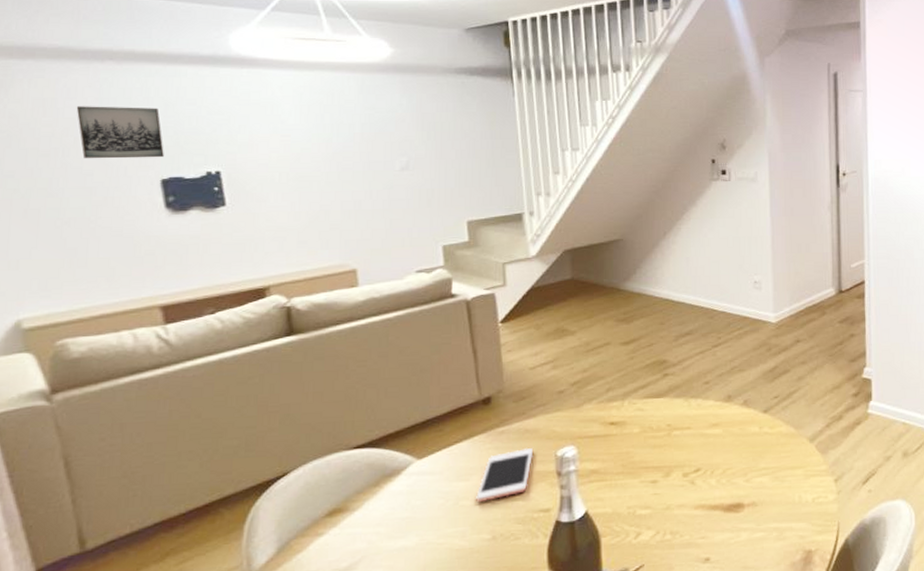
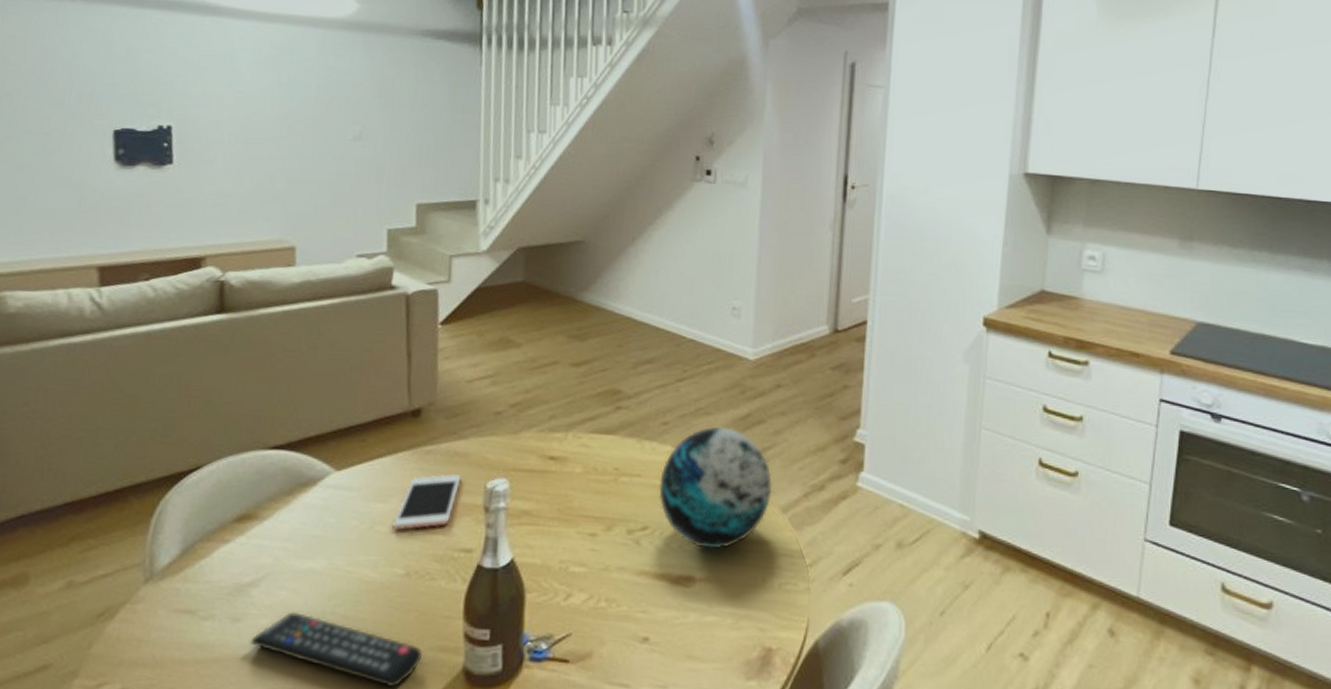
wall art: present [76,106,164,159] -> none [43,46,121,107]
decorative orb: none [706,379,801,480] -> present [658,426,773,550]

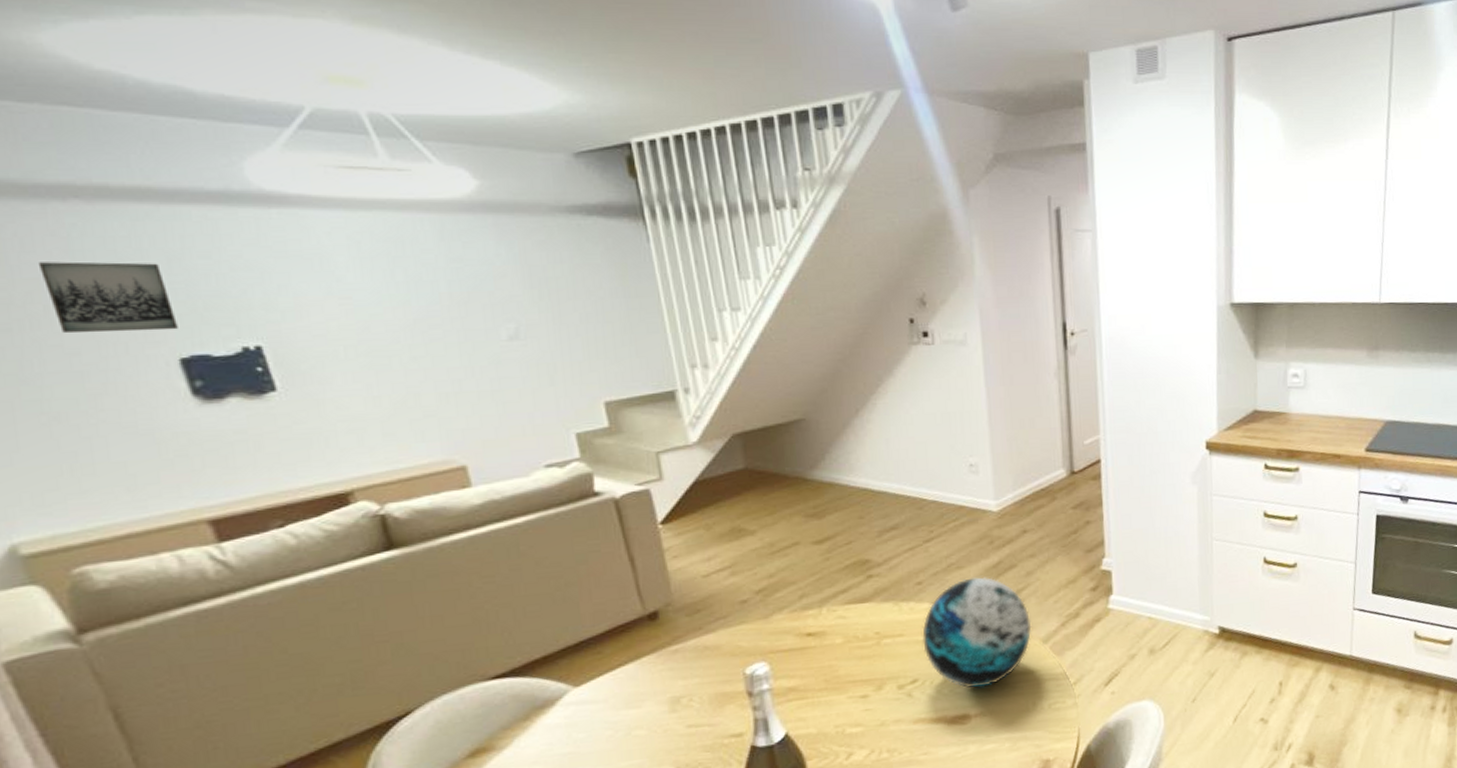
wall art: none [43,46,121,107] -> present [37,261,178,334]
cell phone: present [393,473,462,530] -> none [651,666,717,731]

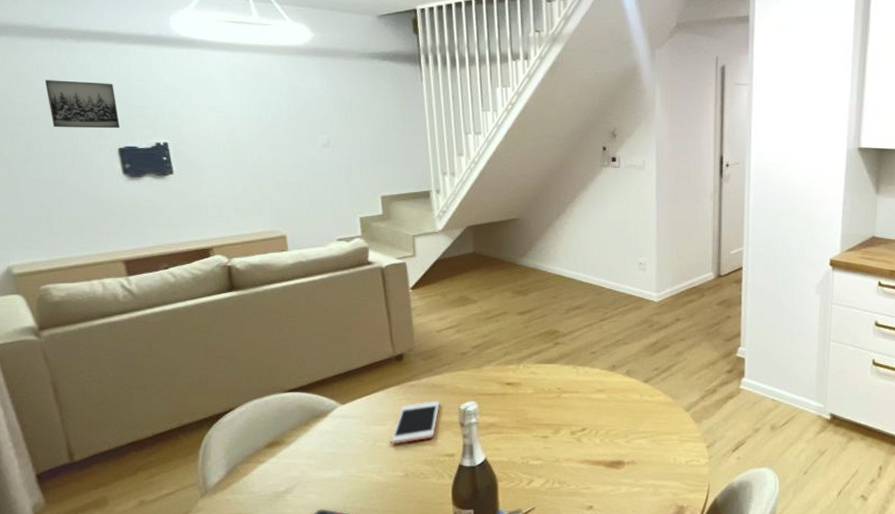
cell phone: none [651,666,717,731] -> present [391,400,440,444]
decorative orb: present [922,576,1032,689] -> none [592,352,678,441]

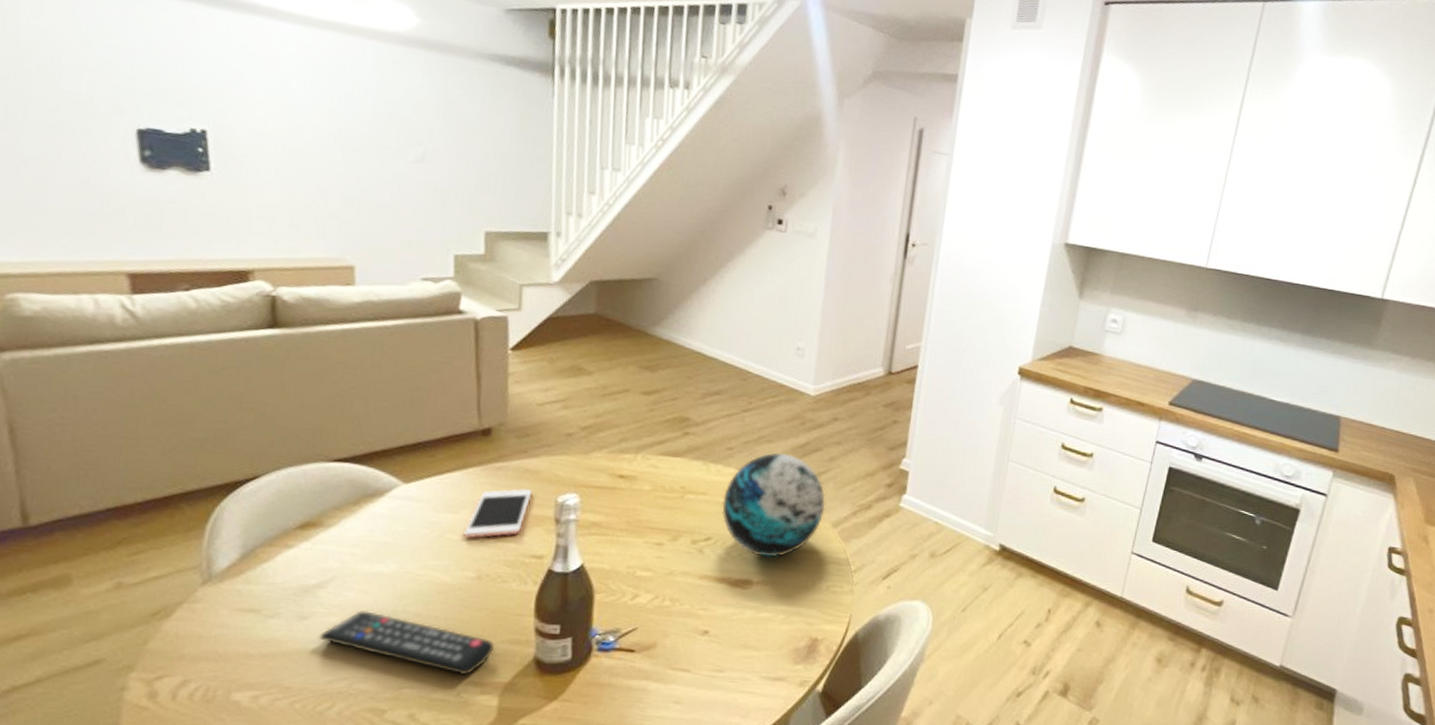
wall art: present [44,80,120,129] -> none [41,27,143,104]
decorative orb: none [592,352,678,441] -> present [721,452,826,558]

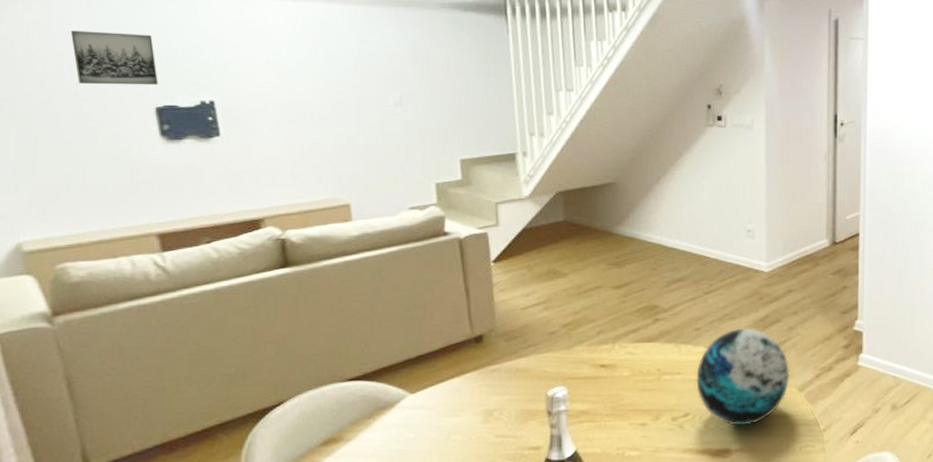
wall art: none [41,27,143,104] -> present [70,30,158,86]
cell phone: present [464,488,533,538] -> none [468,386,525,437]

